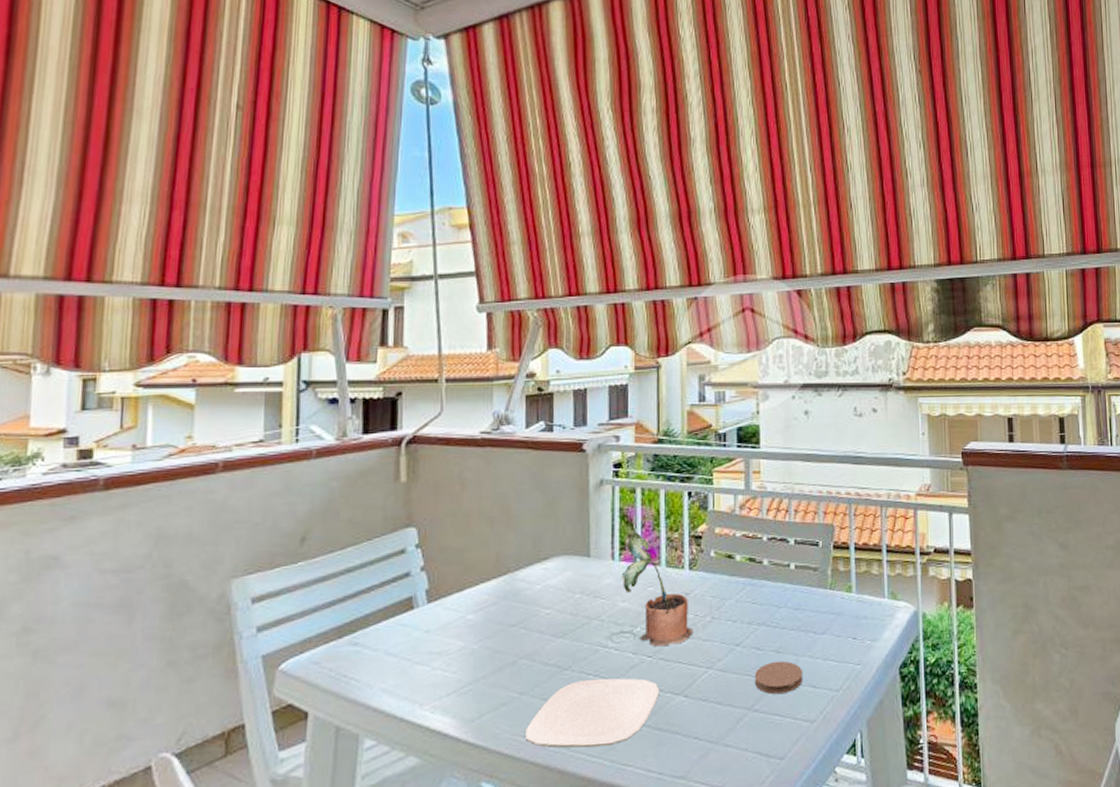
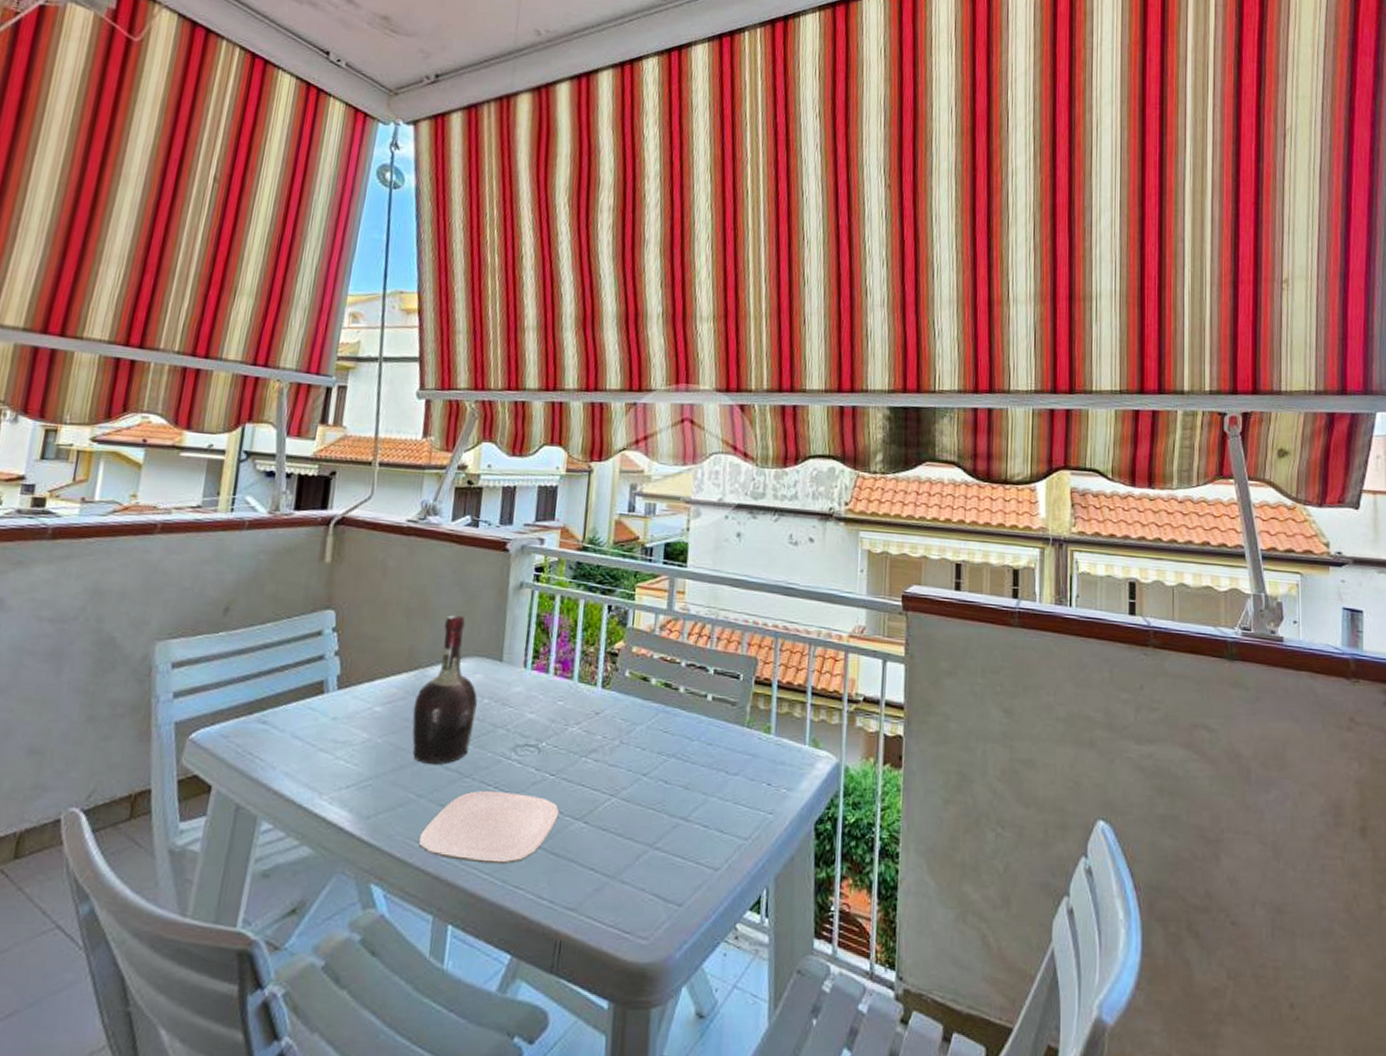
cognac bottle: none [506,518,569,662] -> present [412,615,478,764]
potted plant: present [621,532,694,647] -> none [531,641,601,766]
coaster: present [754,660,803,695] -> none [658,798,711,835]

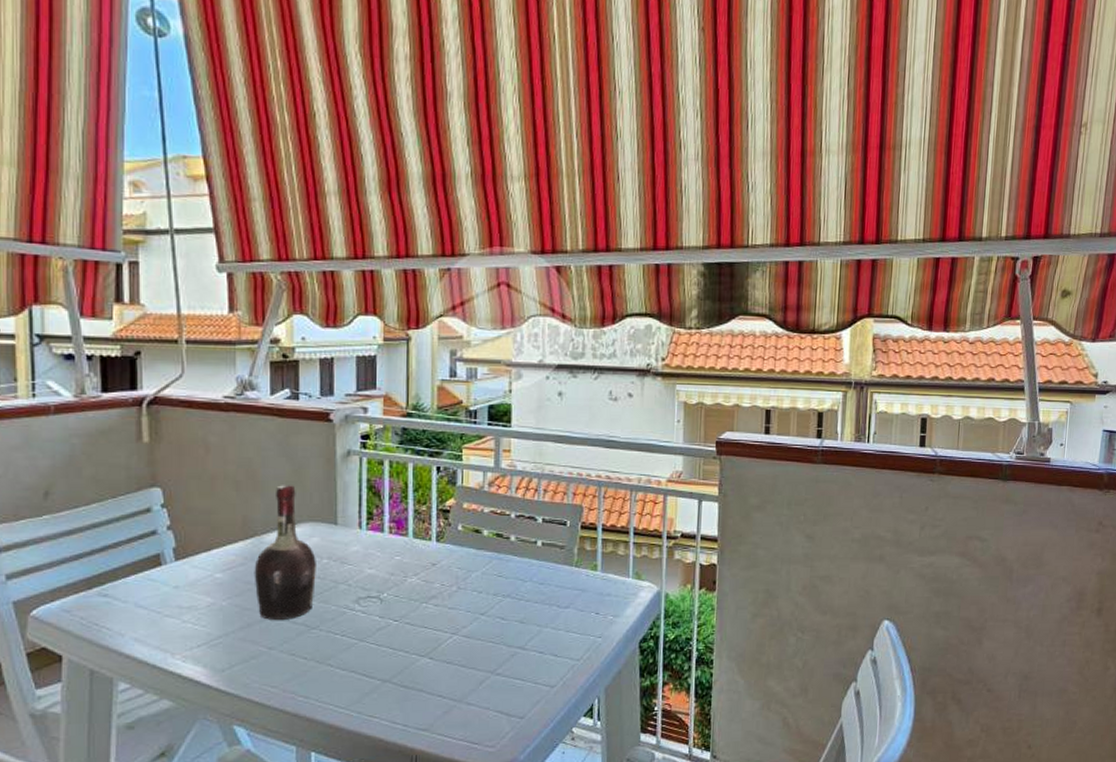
plate: present [419,790,560,864] -> none [275,638,405,699]

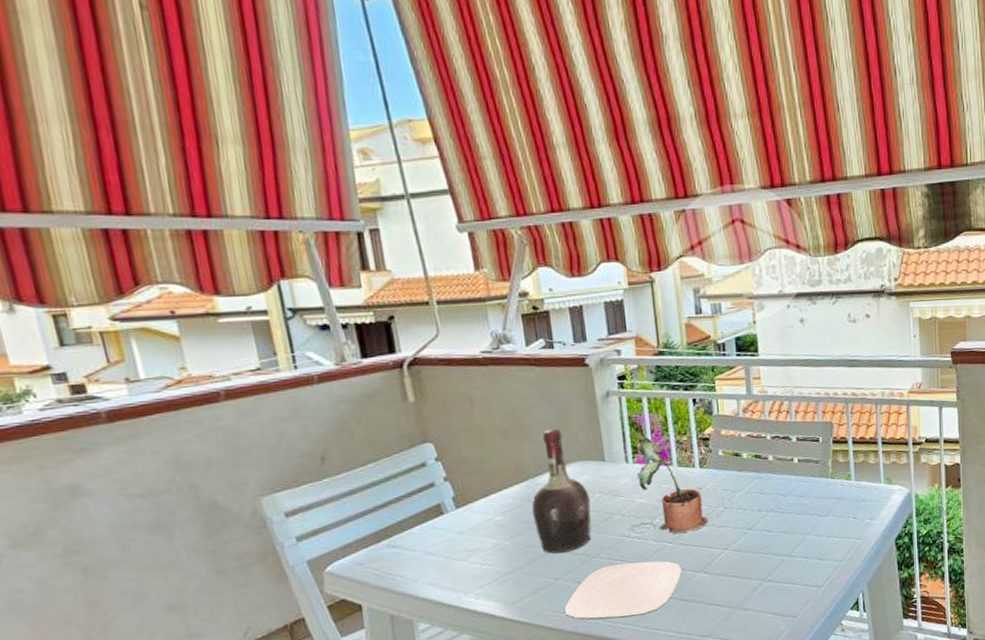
plate: none [275,638,405,699] -> present [565,561,682,620]
potted plant: none [368,503,440,612] -> present [636,437,709,534]

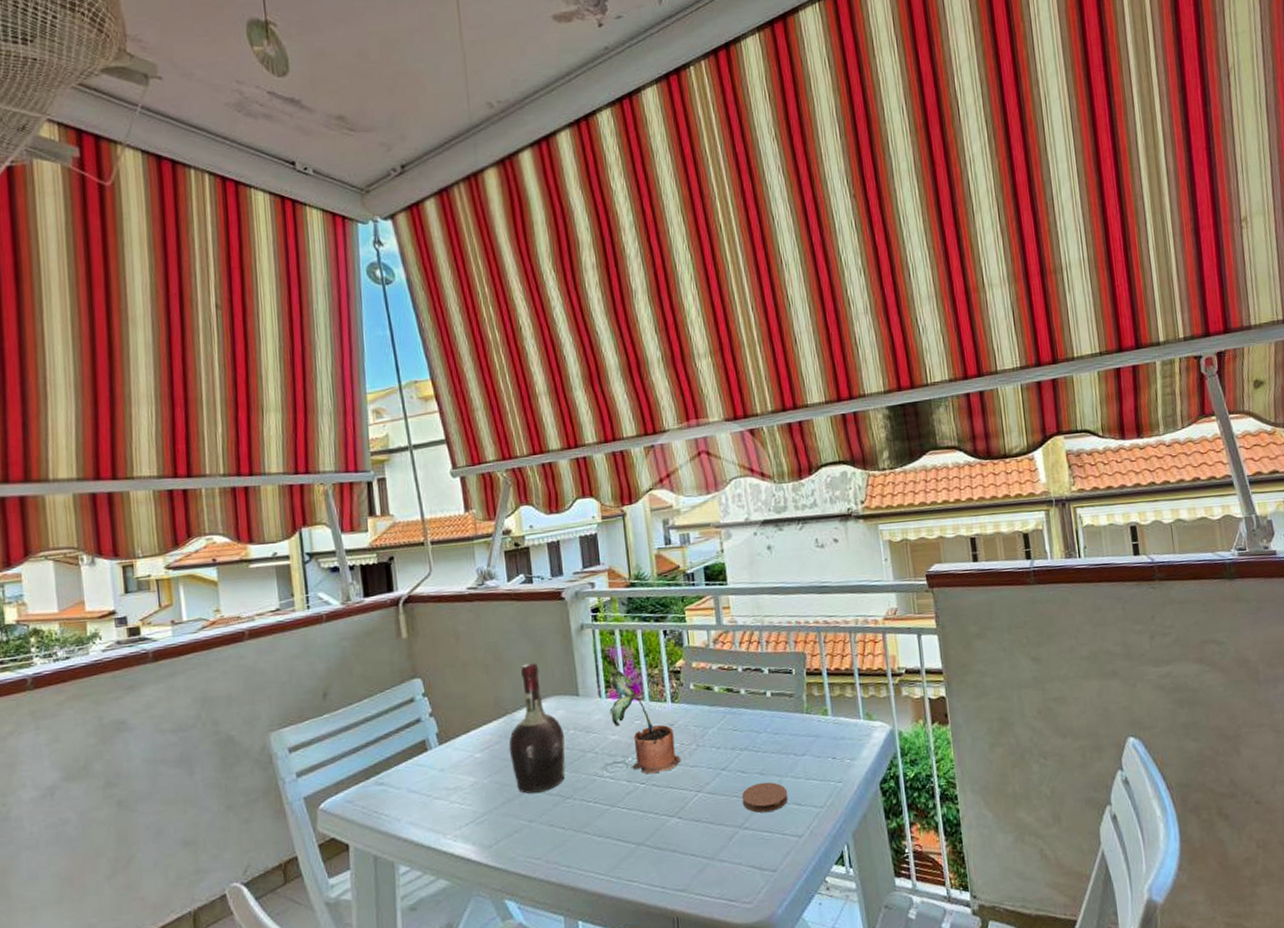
plate: present [565,561,682,620] -> none [538,803,655,868]
coaster: none [766,539,810,567] -> present [741,782,788,813]

